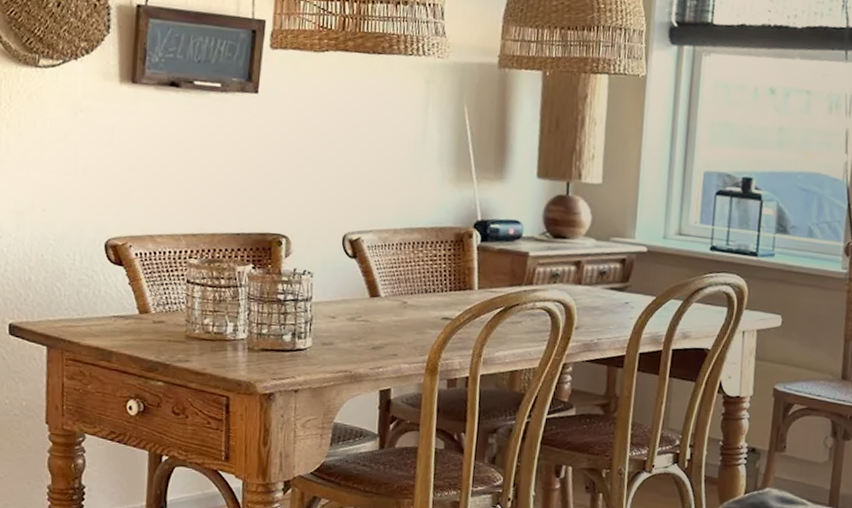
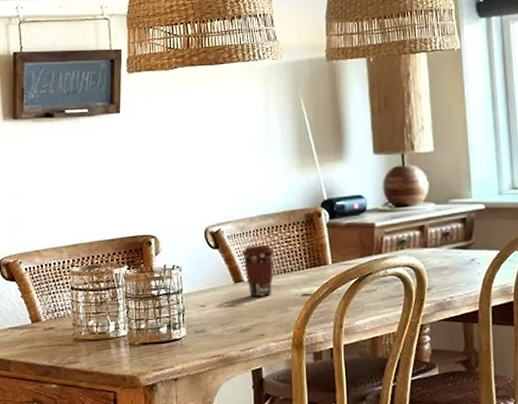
coffee cup: none [381,259,418,315] -> present [241,245,275,296]

